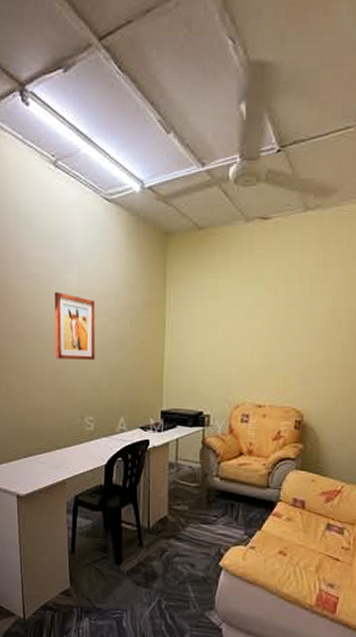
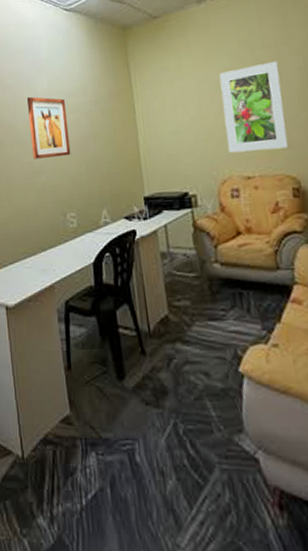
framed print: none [246,299,309,384] -> present [219,61,289,153]

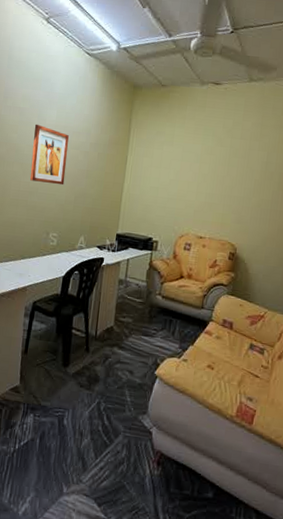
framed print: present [219,61,289,153] -> none [191,149,248,222]

